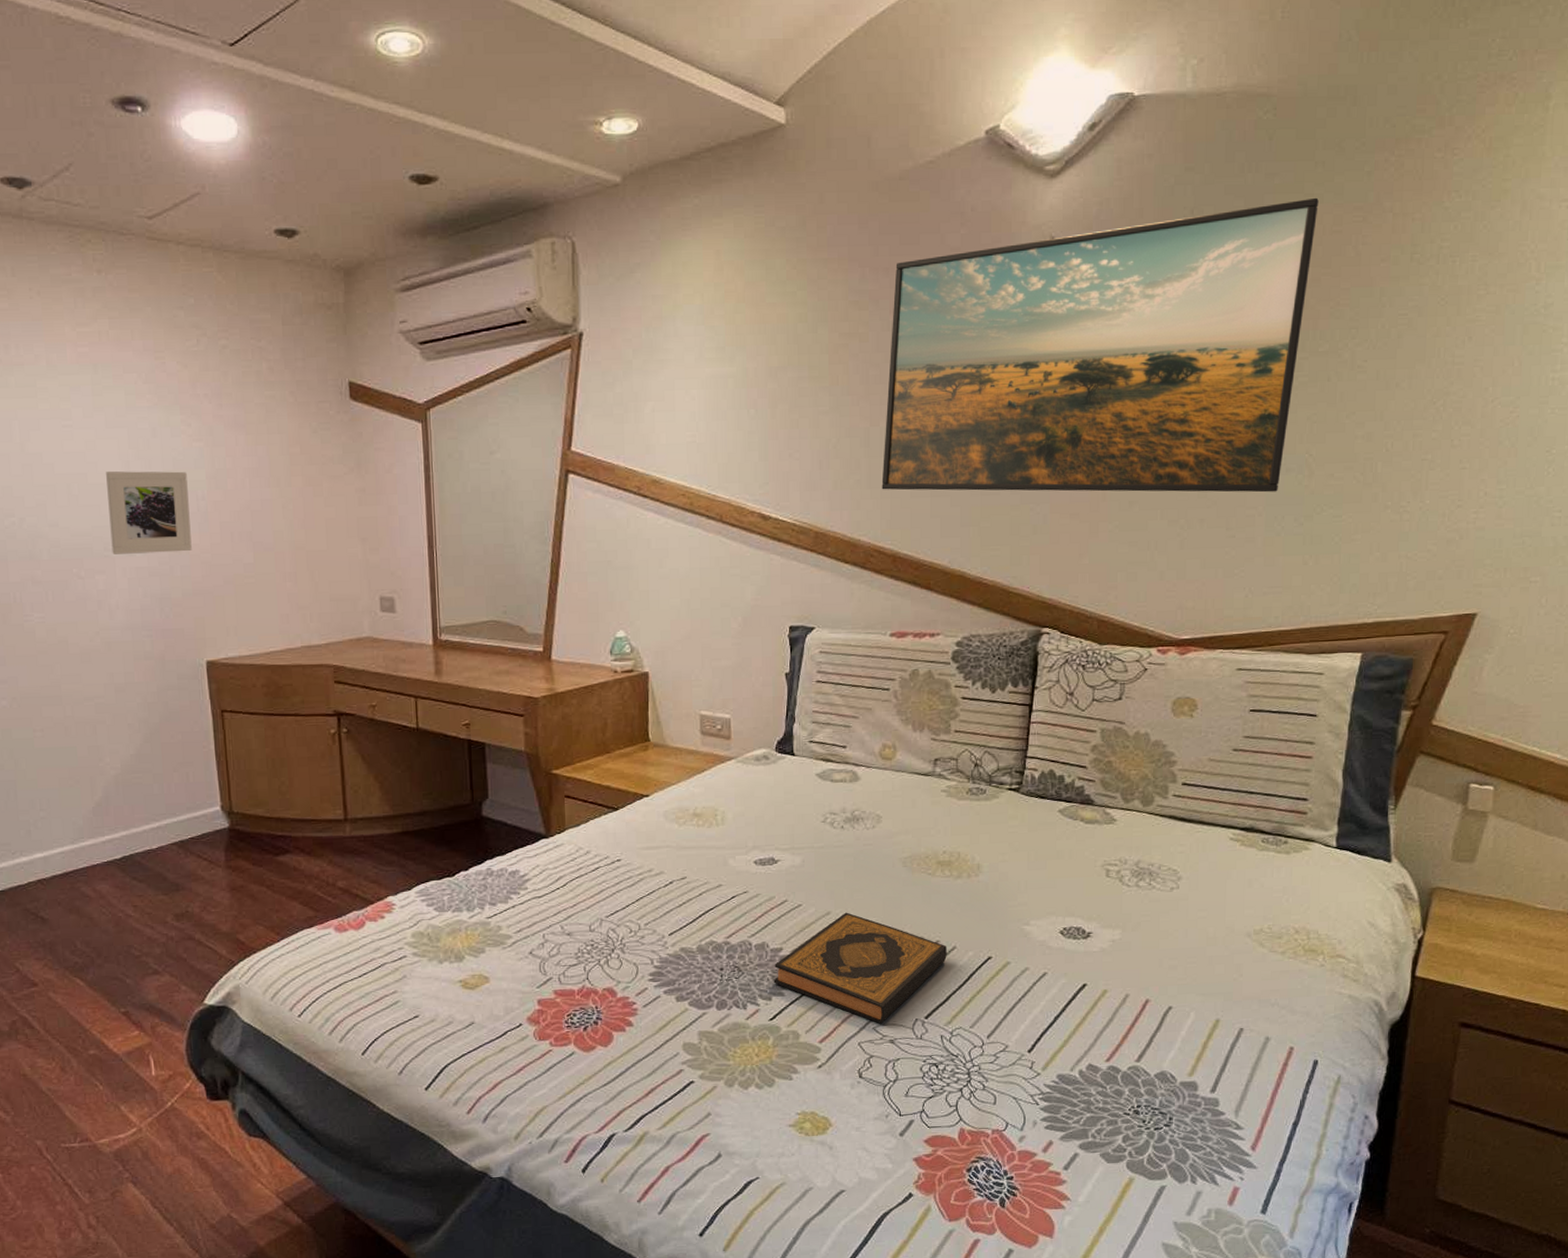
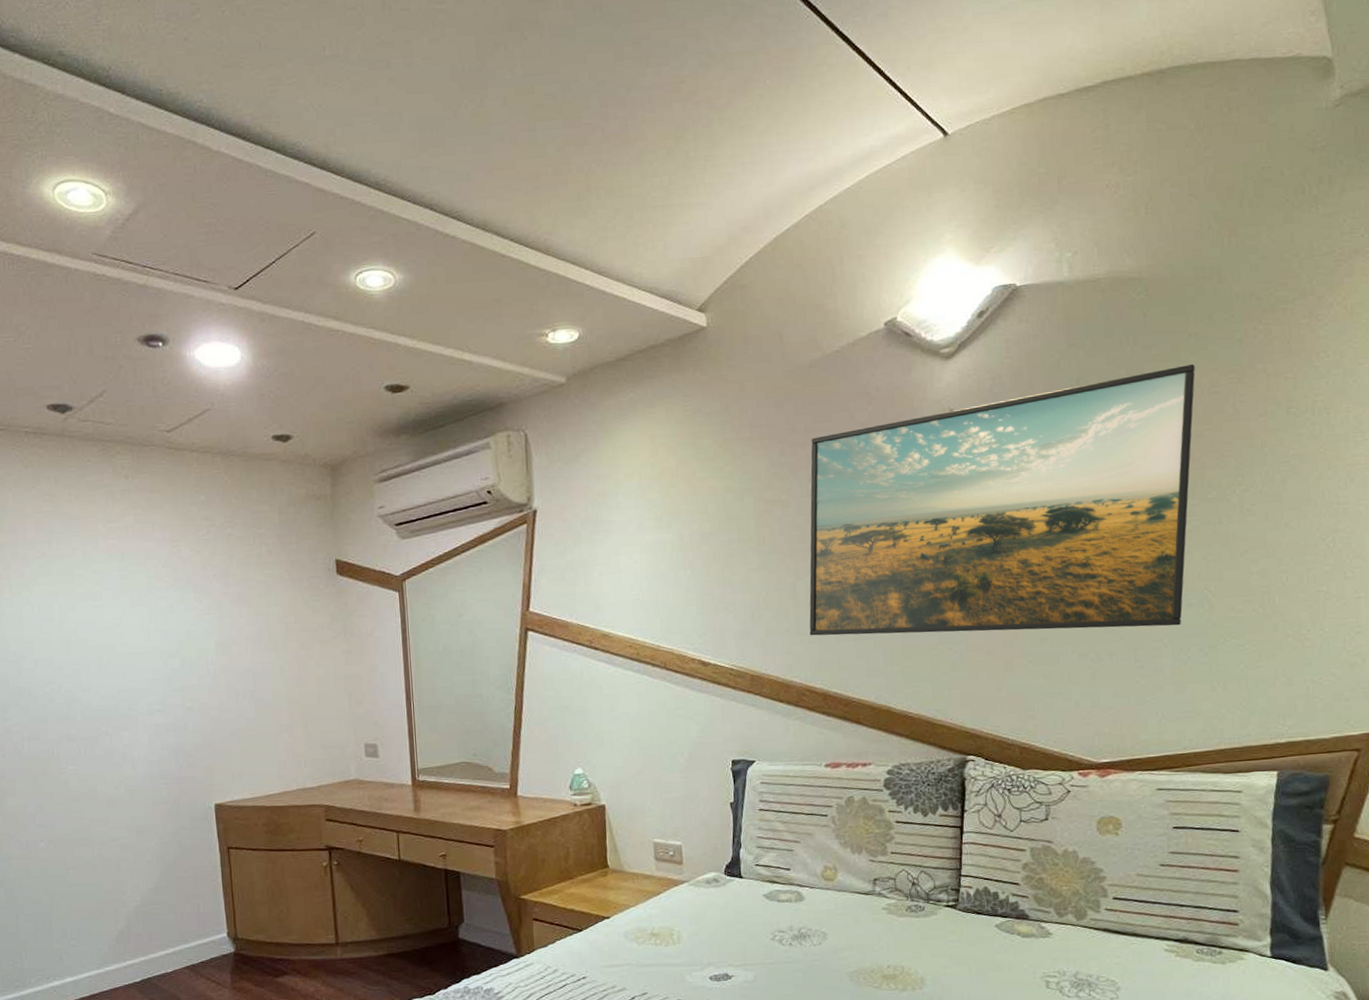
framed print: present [106,470,192,554] -> none [130,641,203,714]

